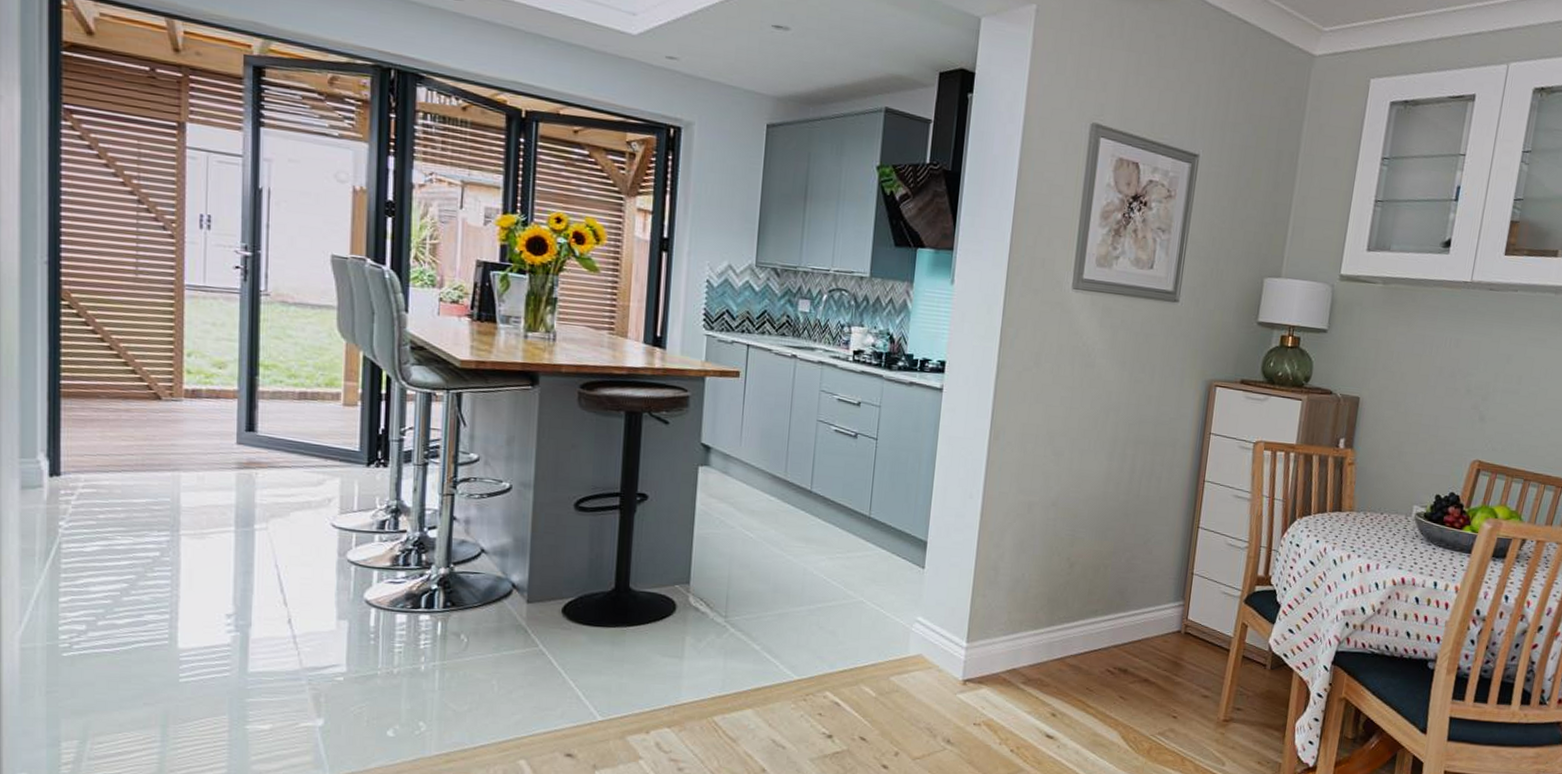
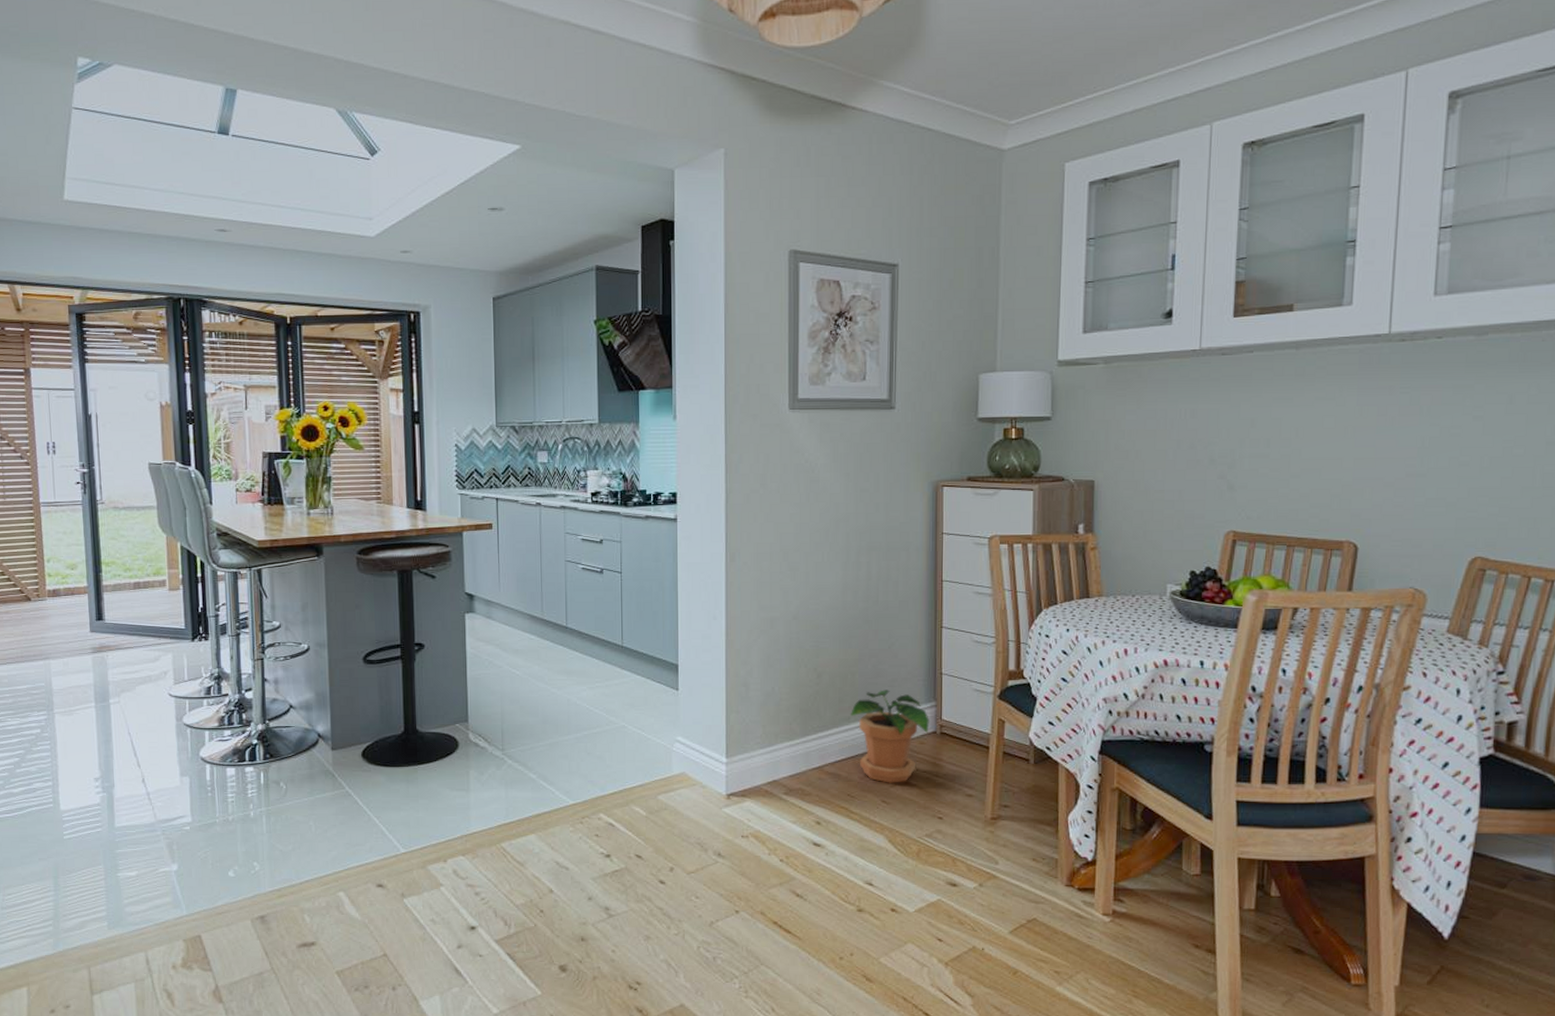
potted plant: none [1098,585,1176,680] -> present [851,690,929,783]

